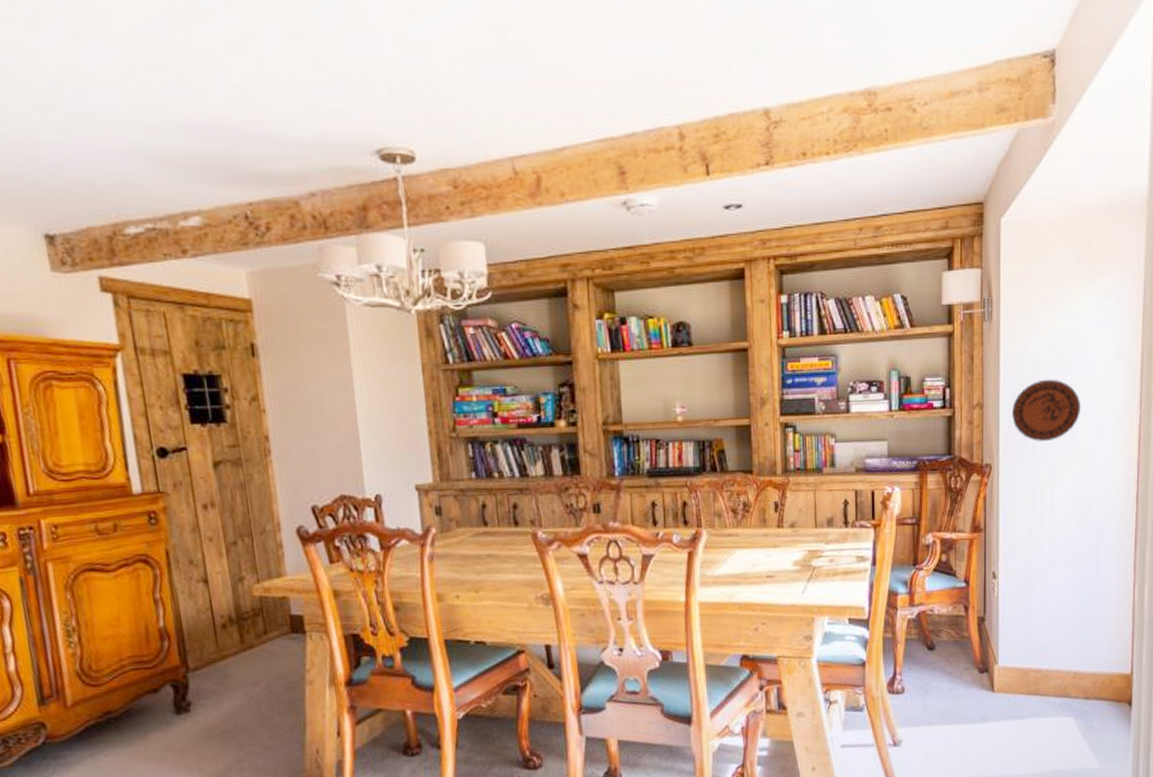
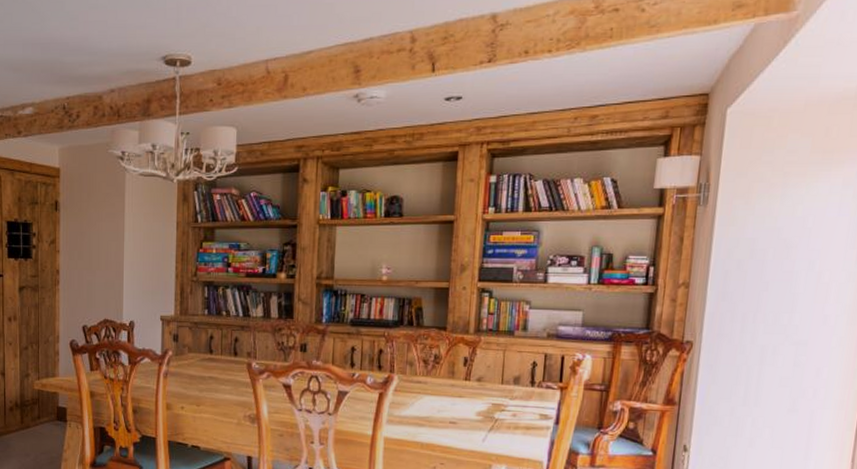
decorative plate: present [1012,379,1080,441] -> none [721,263,803,324]

